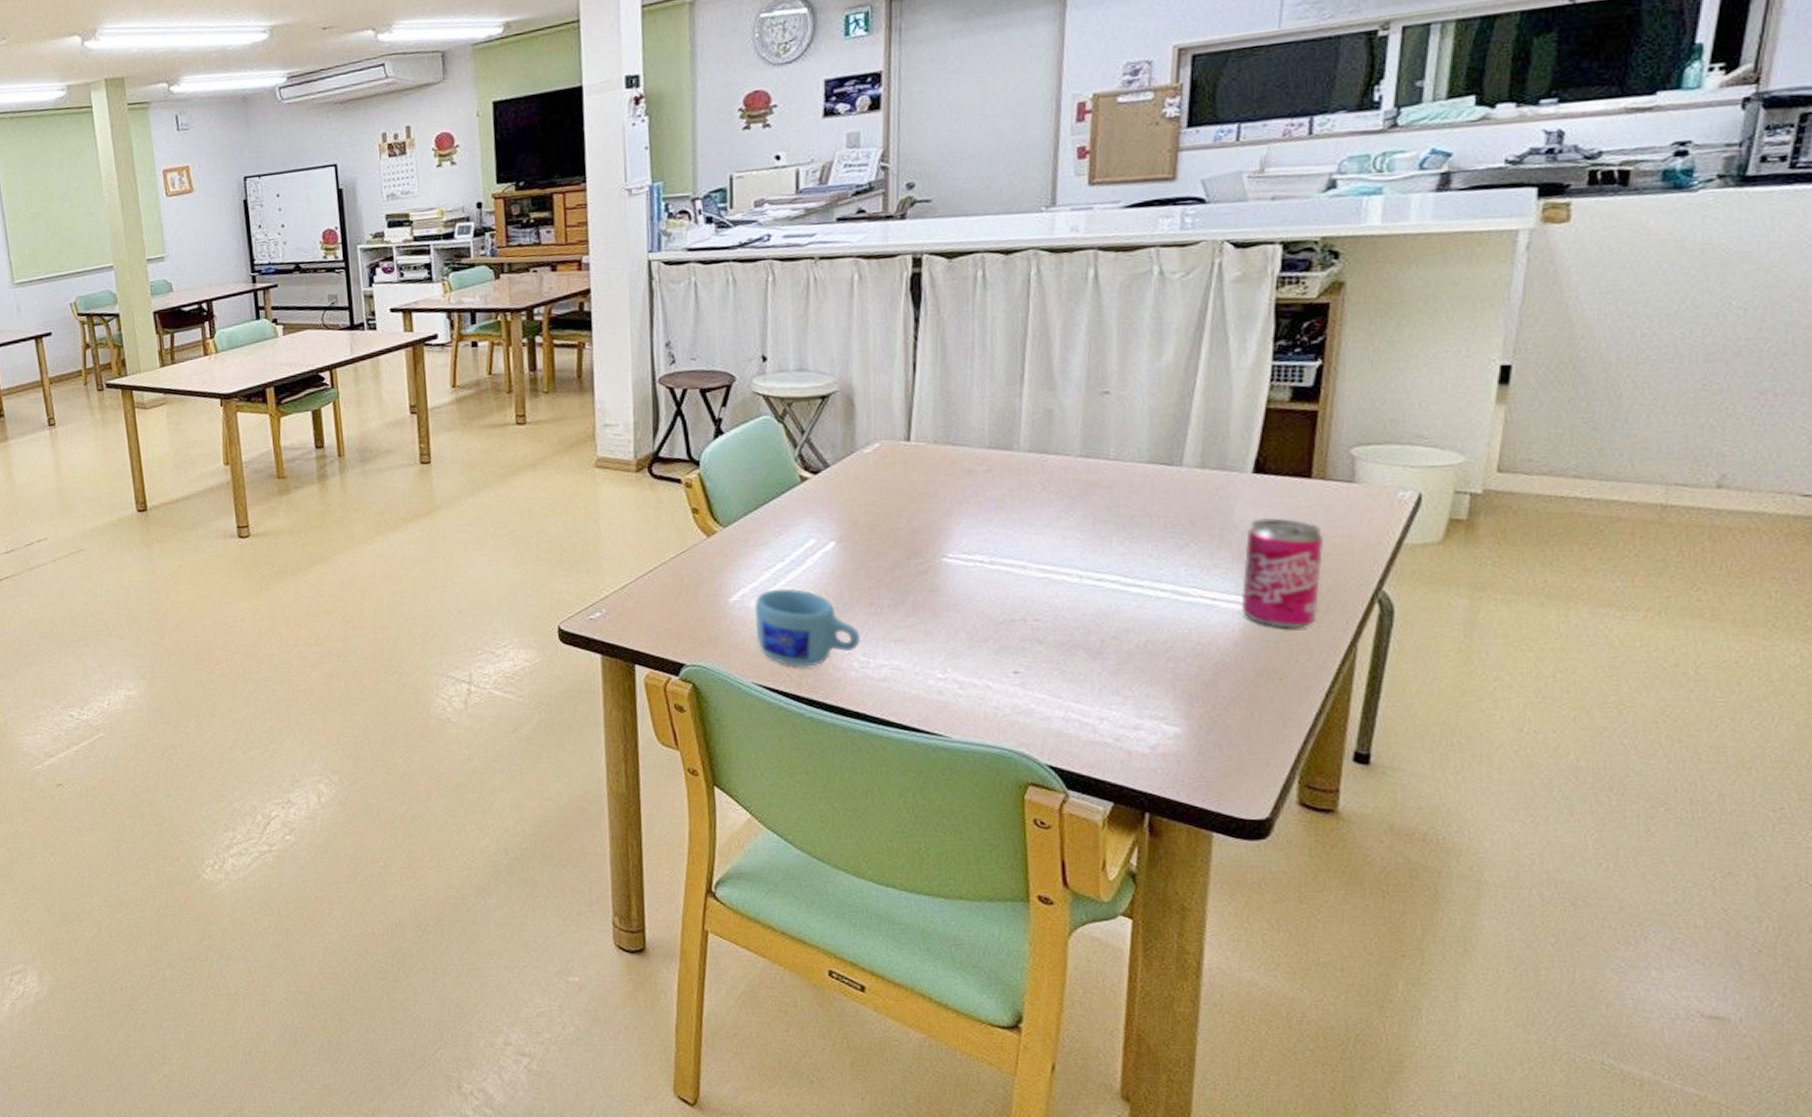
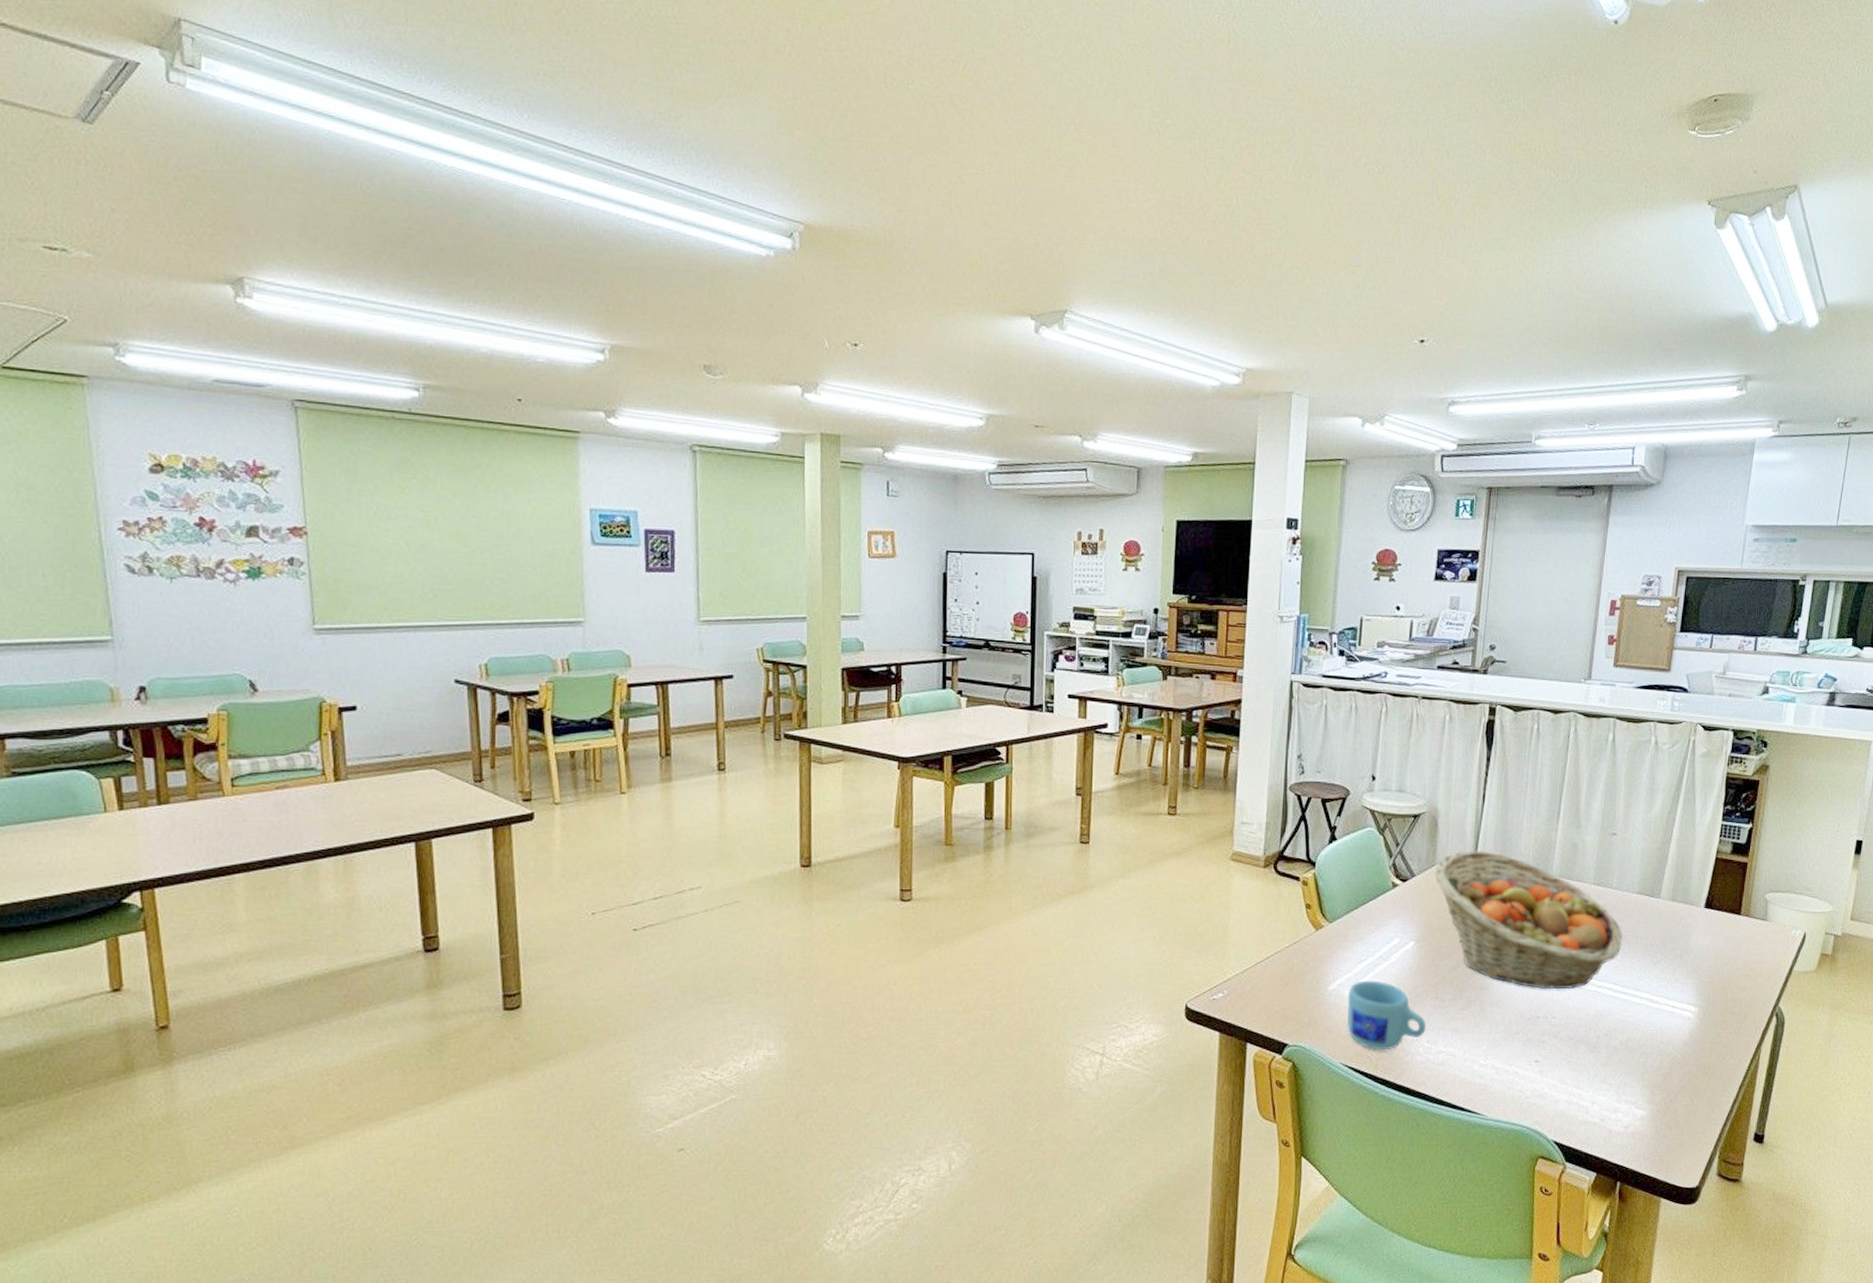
fruit basket: none [855,429,1129,588] -> present [1434,849,1622,990]
beverage can: present [1241,518,1323,630] -> none [1690,945,1745,1034]

